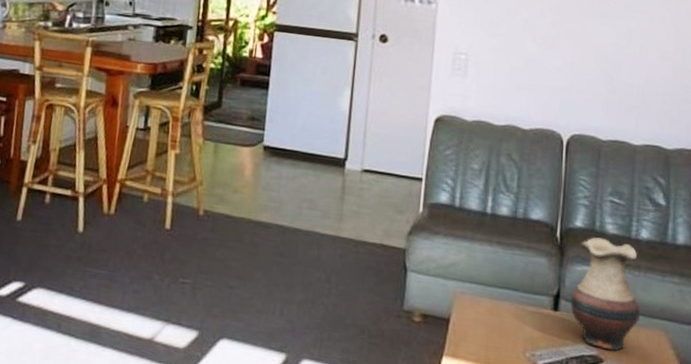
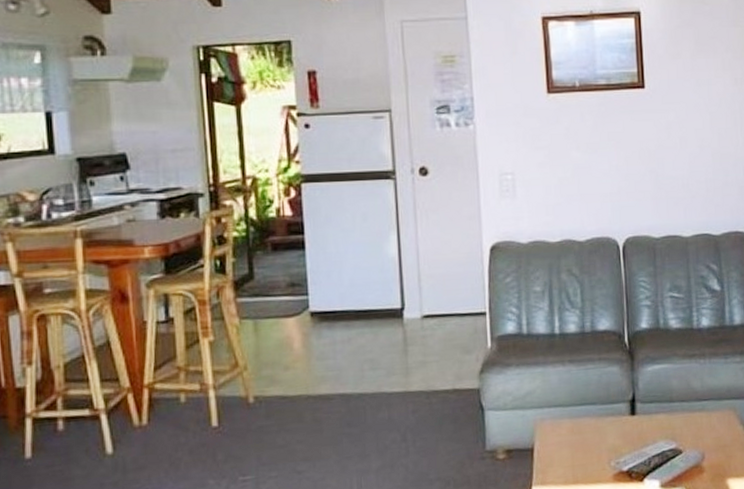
vase: present [570,237,640,351] -> none [645,334,710,440]

